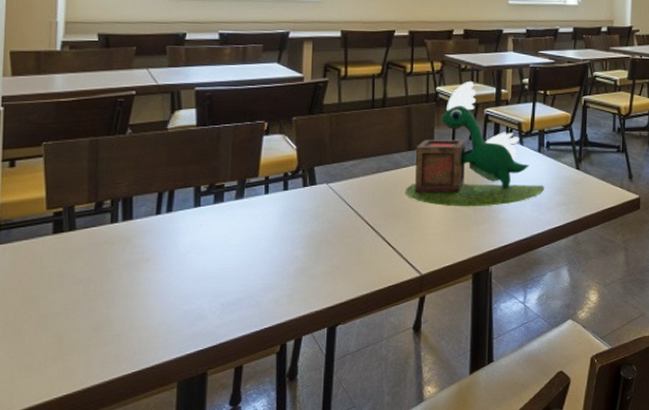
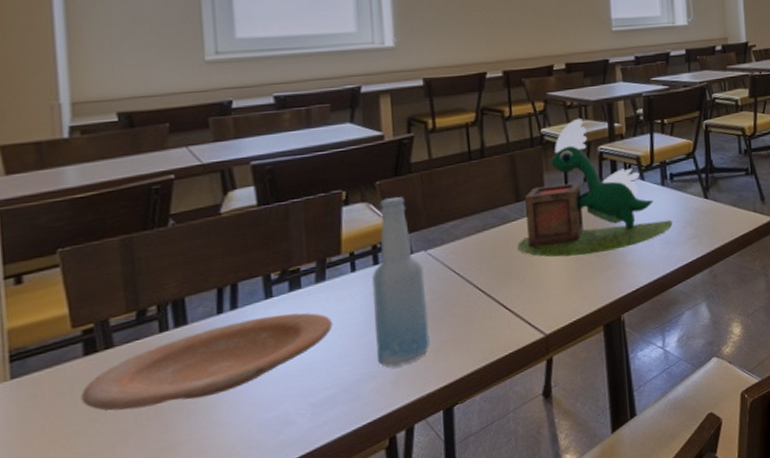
plate: none [47,222,245,285] -> present [81,312,333,411]
bottle: none [278,133,324,282] -> present [372,197,430,367]

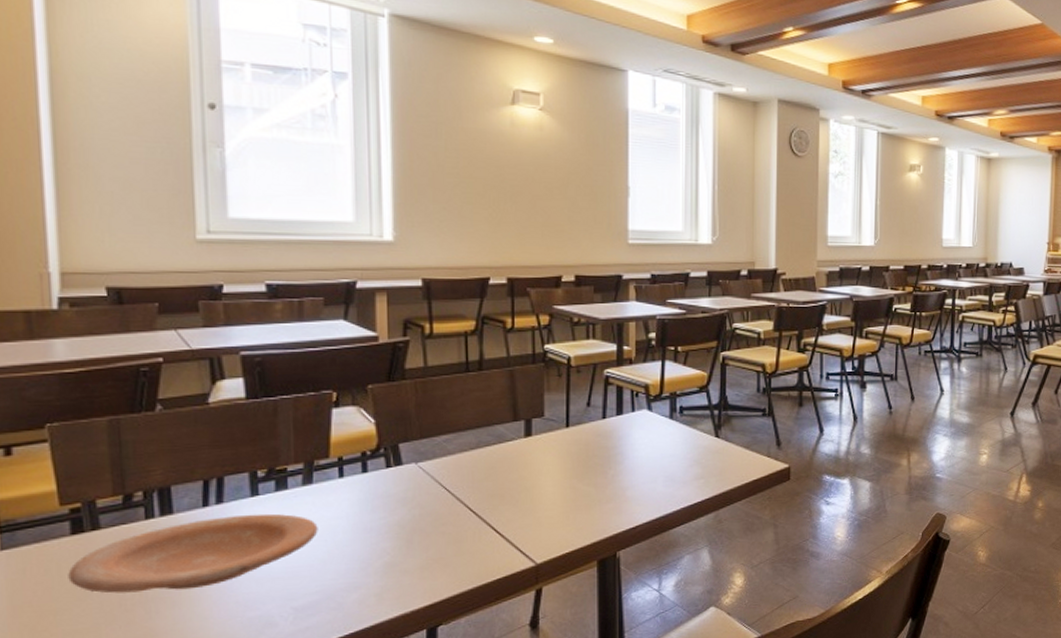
bottle: present [372,197,430,367] -> none [359,404,416,580]
plant pot: present [517,118,672,258] -> none [512,336,678,485]

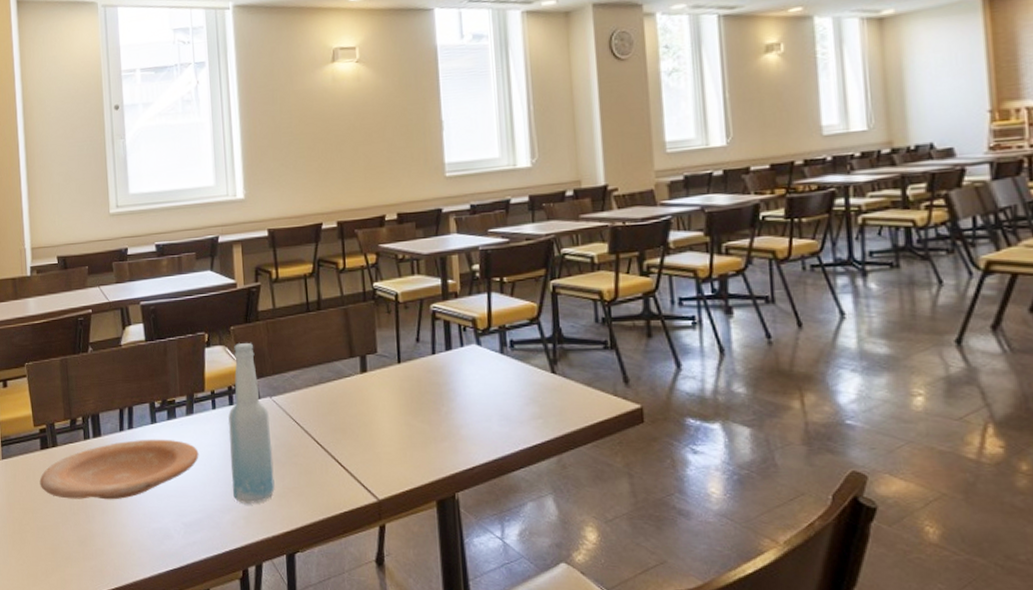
bottle: none [359,404,416,580] -> present [228,343,275,504]

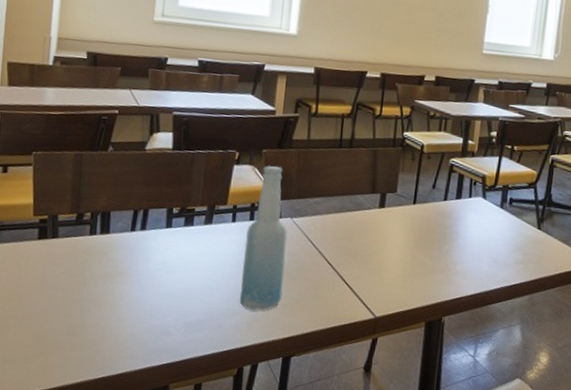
plate: present [39,439,199,500] -> none [31,241,212,295]

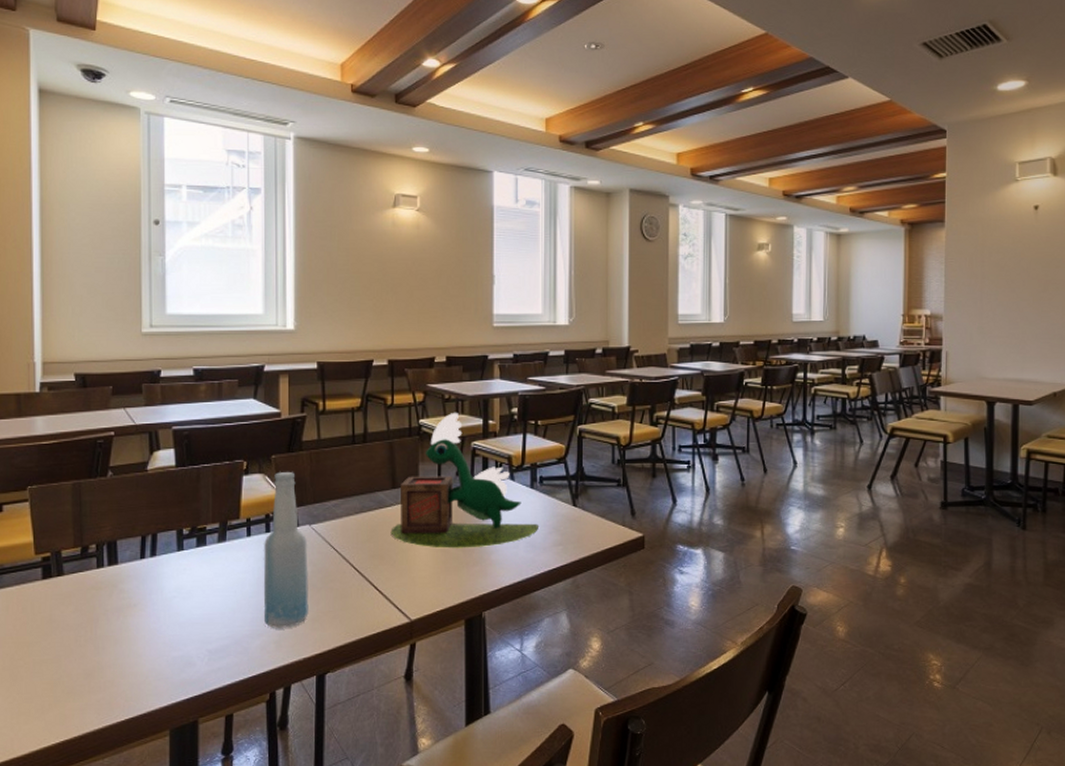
plant pot: none [365,129,504,257] -> present [390,412,538,548]

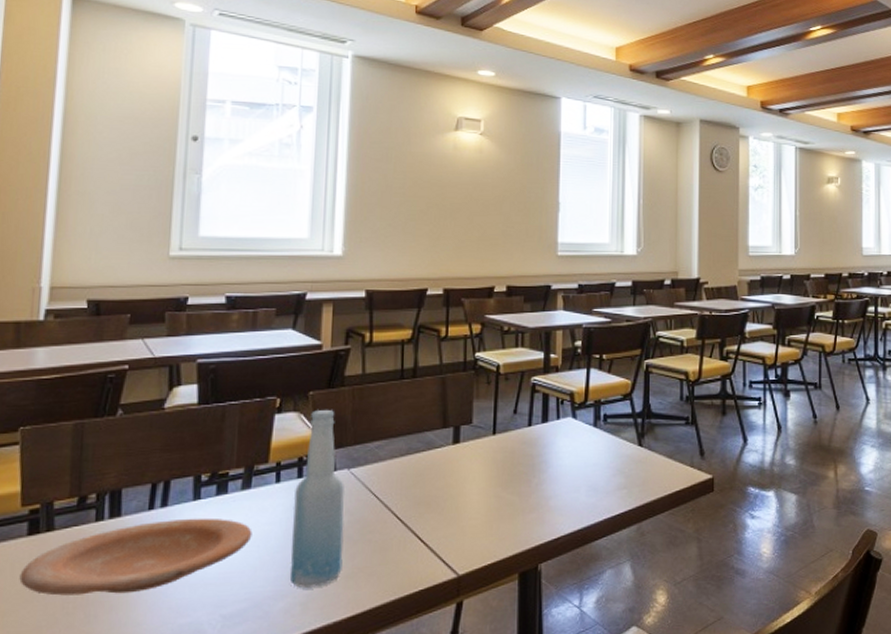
plate: none [39,566,230,630] -> present [19,517,253,596]
plant pot: present [390,412,538,548] -> none [439,345,601,494]

